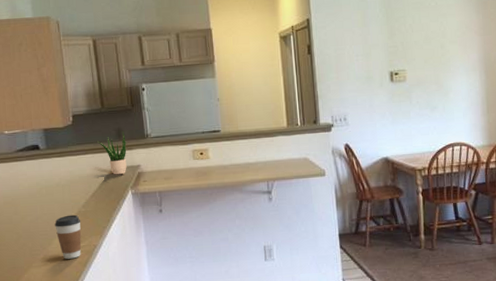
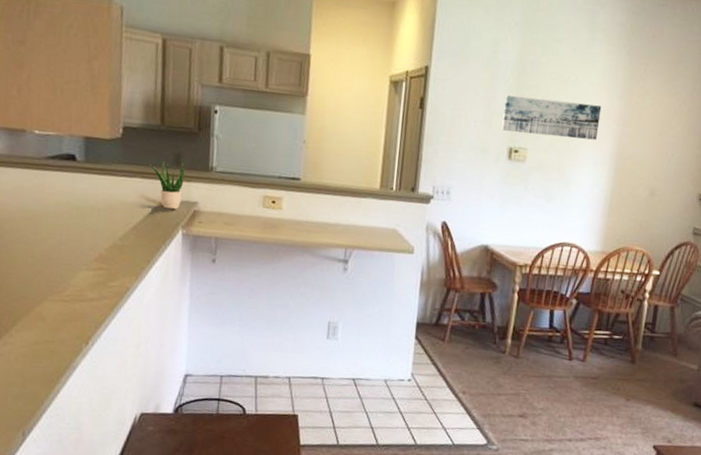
coffee cup: present [55,214,82,259] -> none [82,246,115,299]
wall art: none [378,22,464,60] -> present [501,95,602,140]

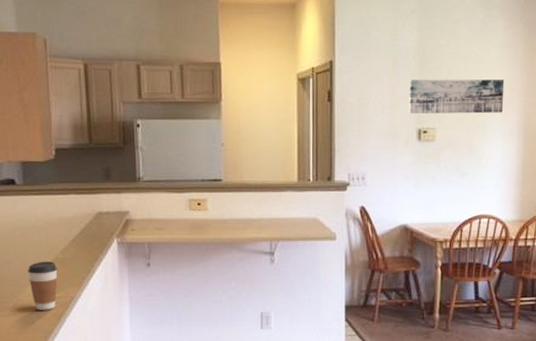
coffee cup: none [82,246,115,299] -> present [28,261,58,310]
potted plant: present [149,158,187,210] -> none [82,172,116,221]

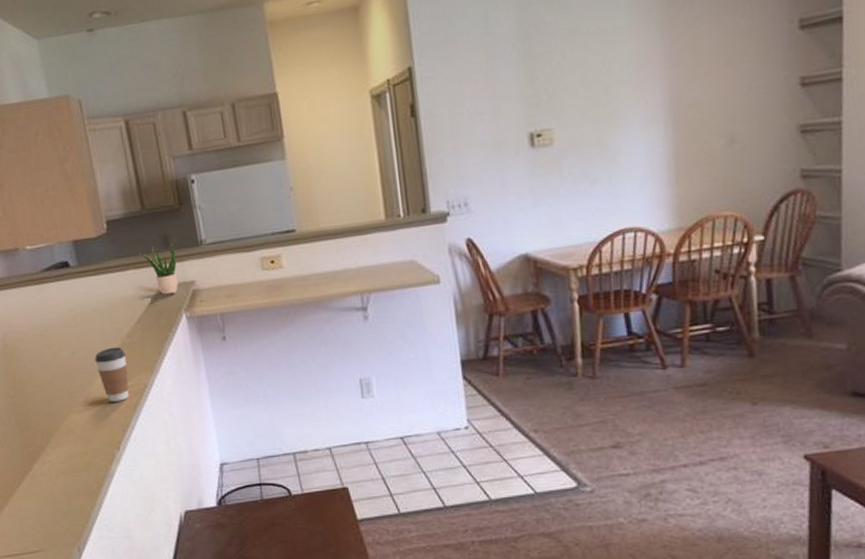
potted plant: none [82,172,116,221] -> present [139,238,179,295]
wall art: present [409,79,505,114] -> none [512,52,640,117]

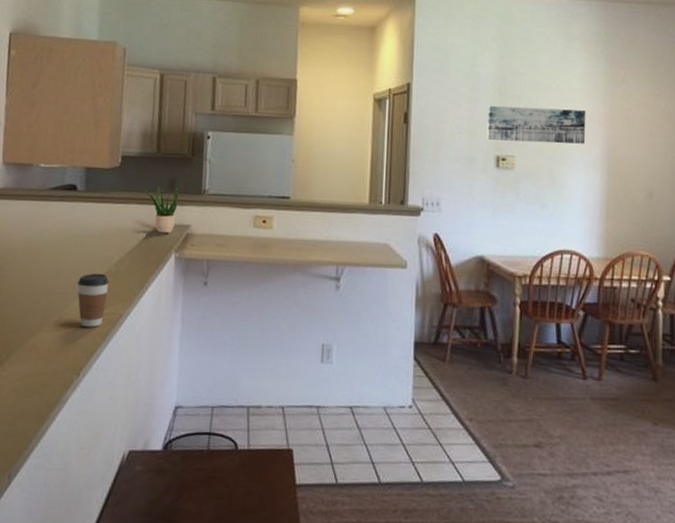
wall art: none [512,52,640,117] -> present [487,105,586,144]

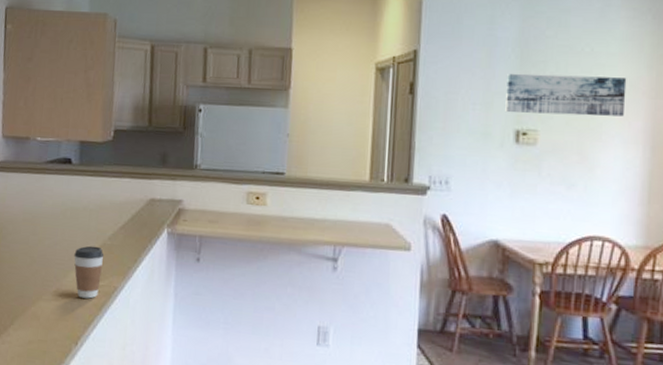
potted plant: present [145,183,180,234] -> none [138,157,172,208]

